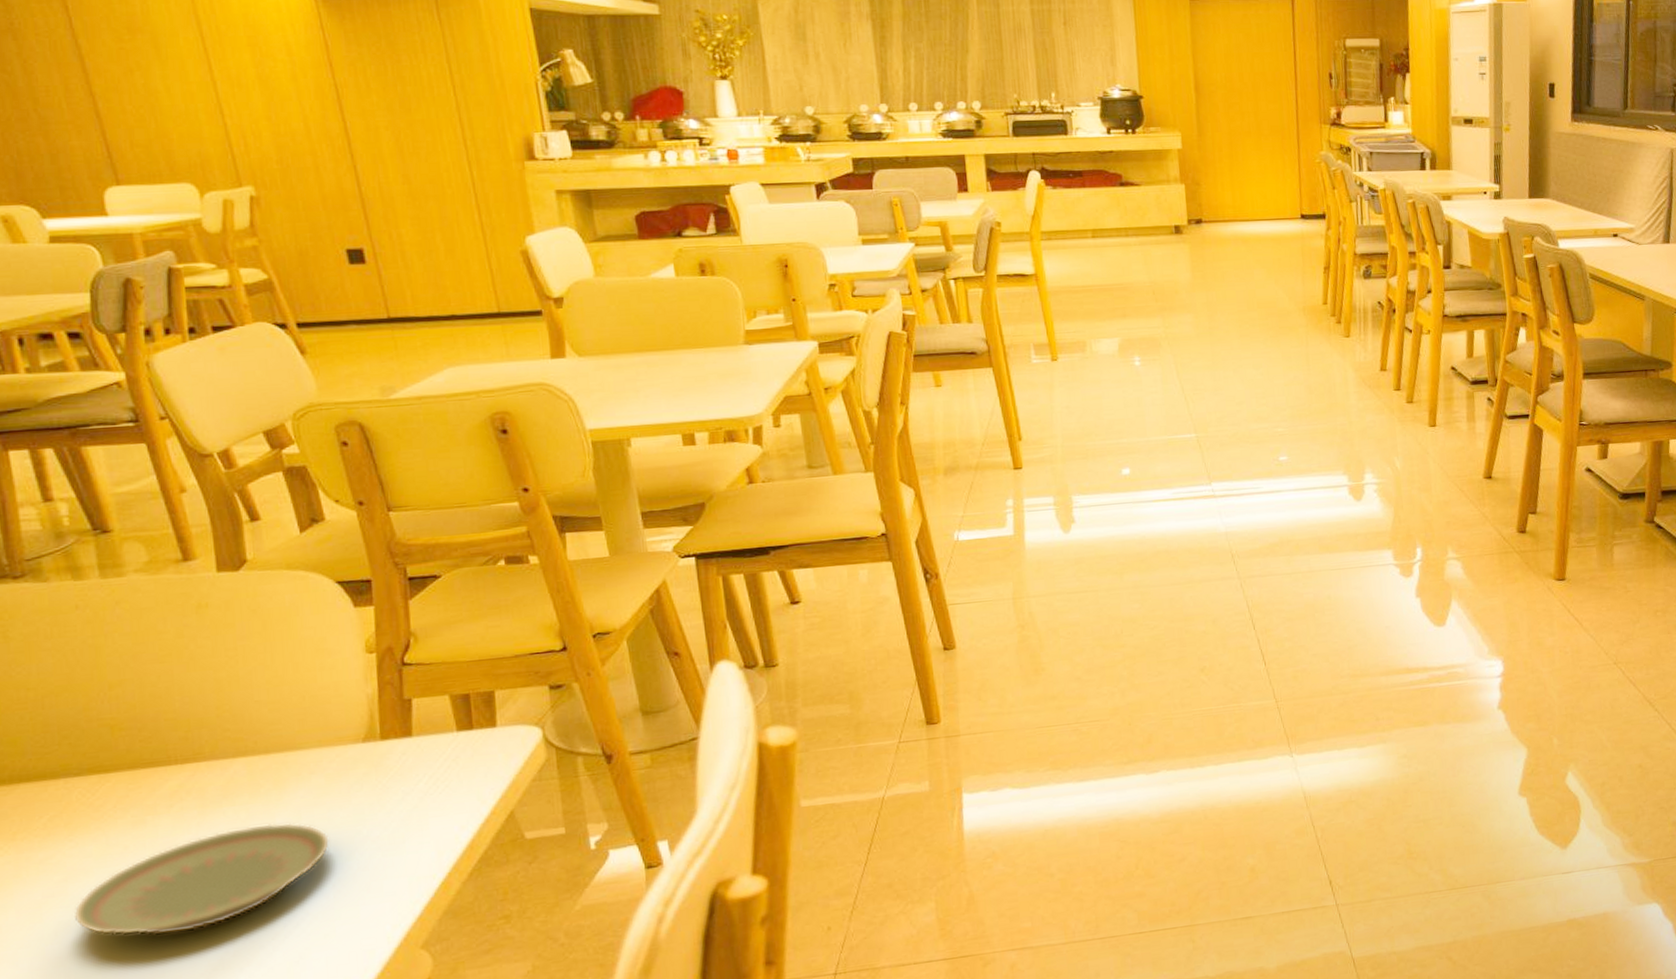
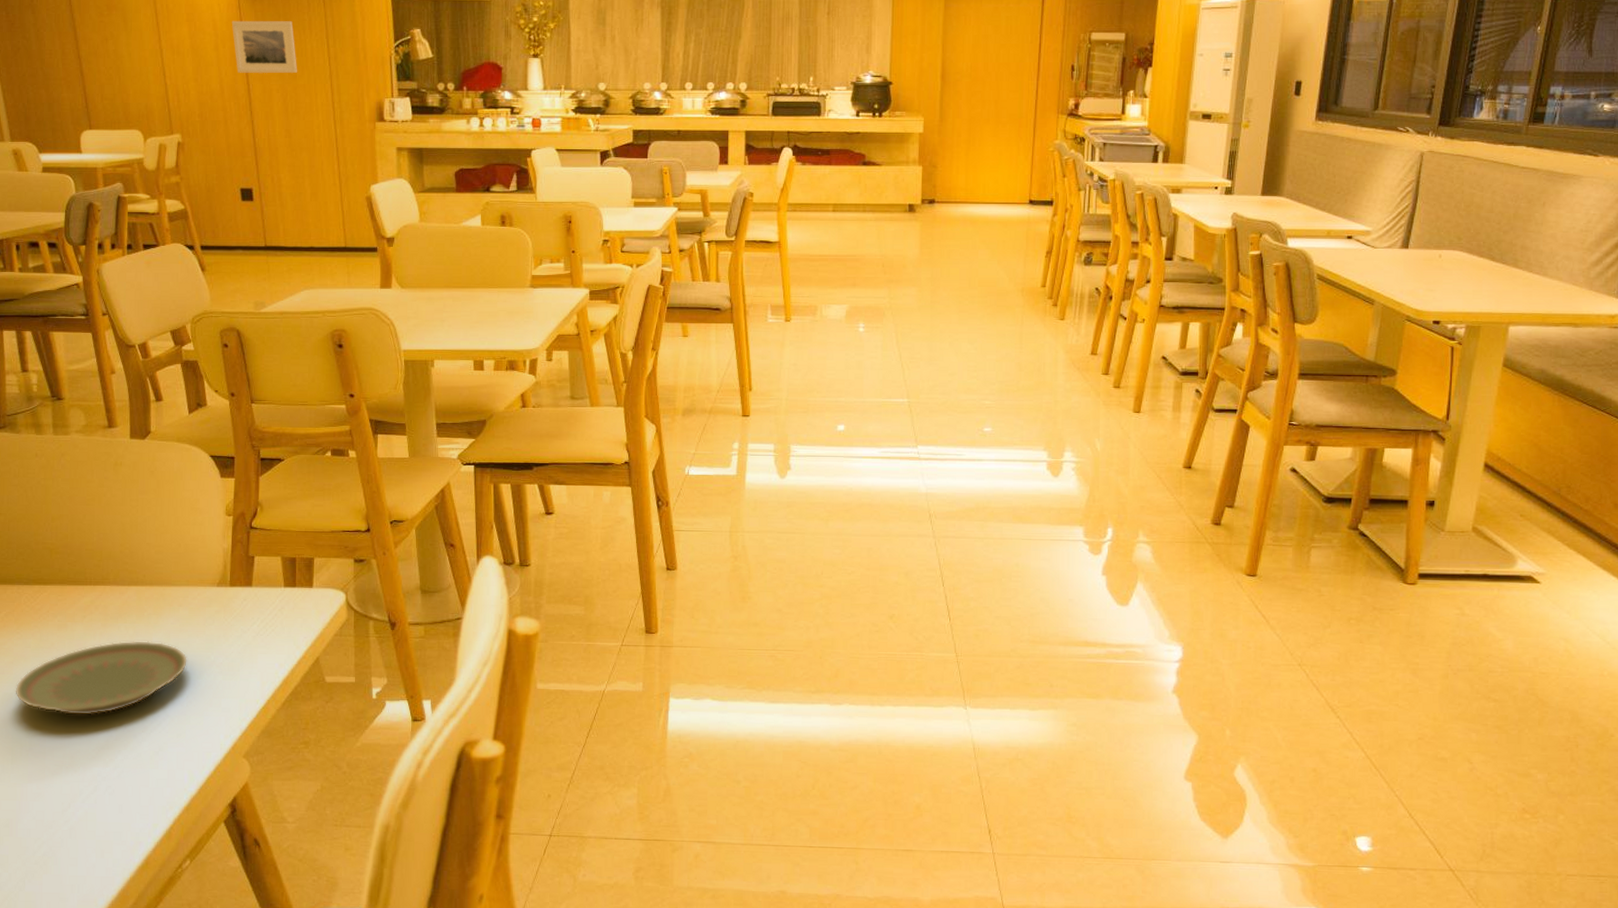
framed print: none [312,43,411,108] -> present [231,20,297,73]

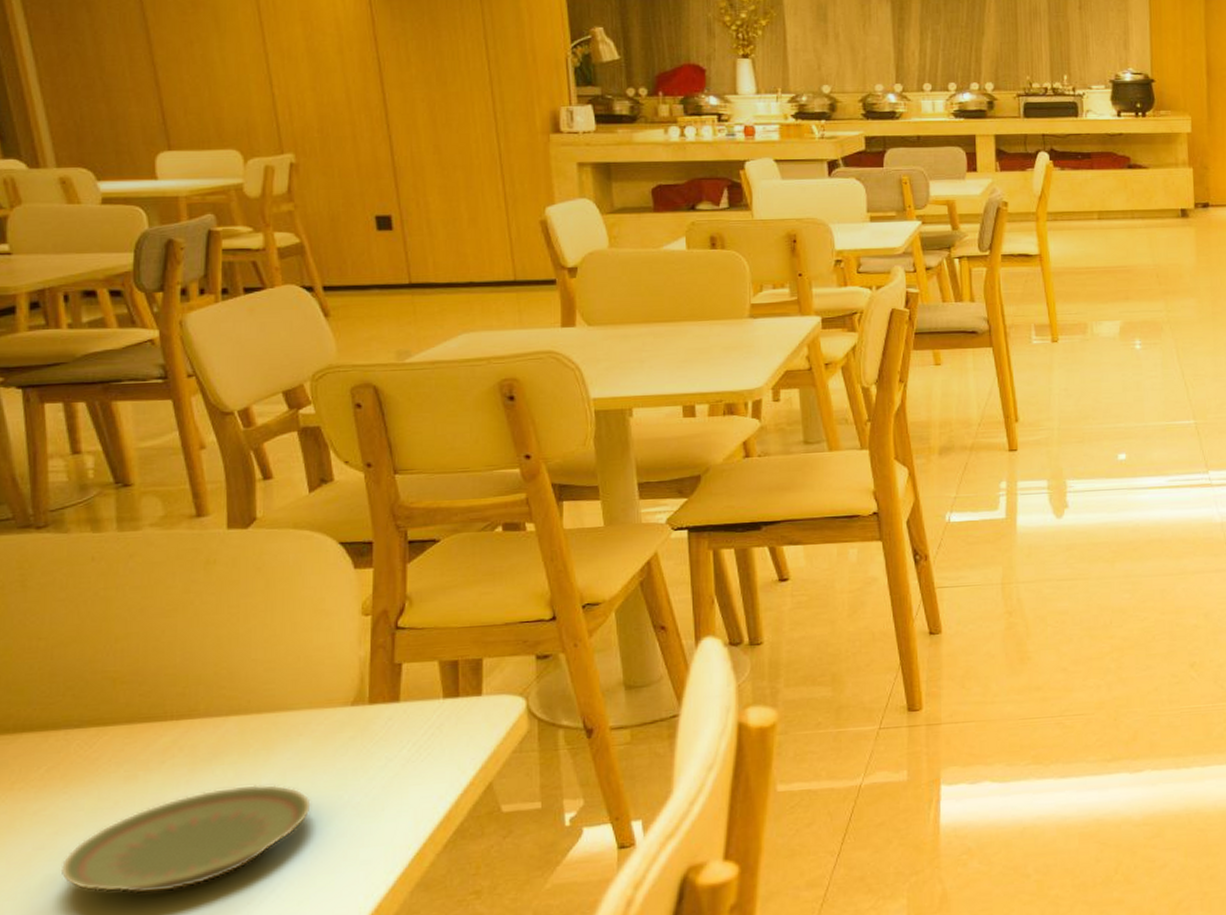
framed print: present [231,20,297,73] -> none [360,19,447,80]

